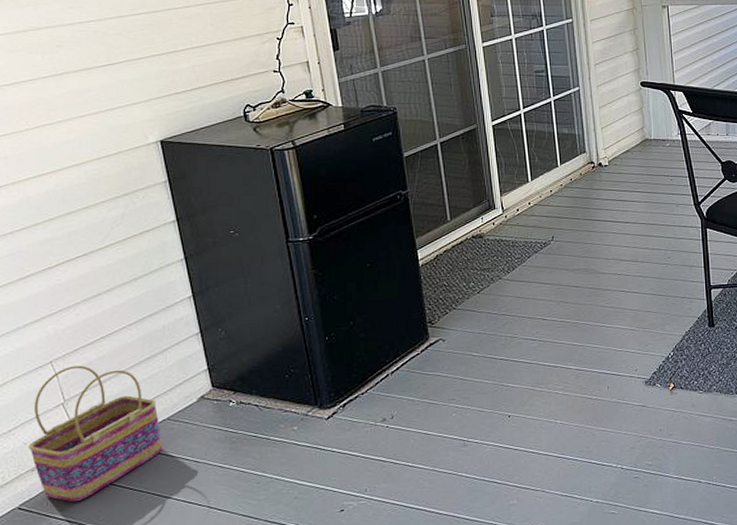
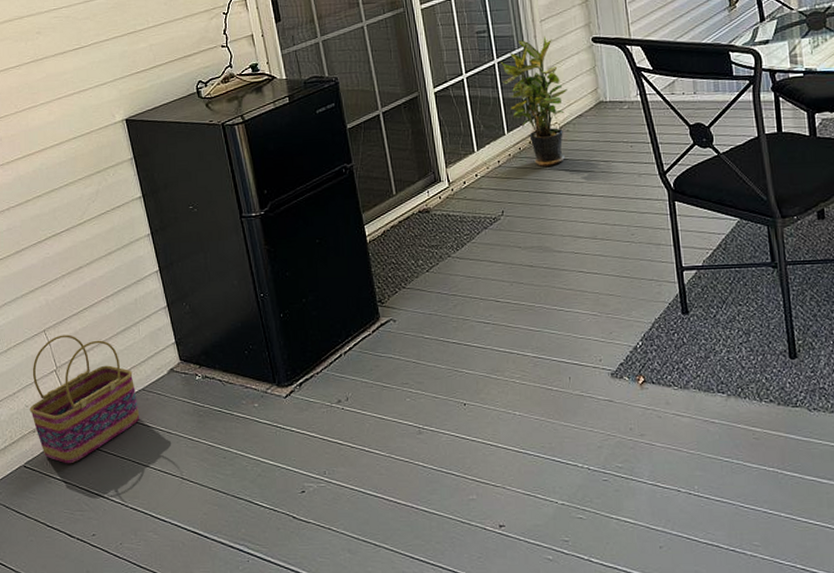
potted plant: none [556,78,618,196] -> present [500,36,568,167]

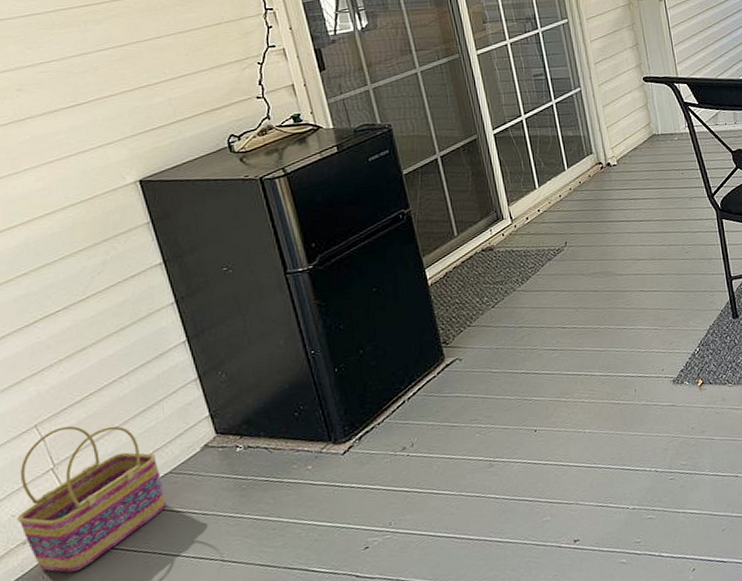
potted plant: present [500,36,568,167] -> none [558,77,624,198]

